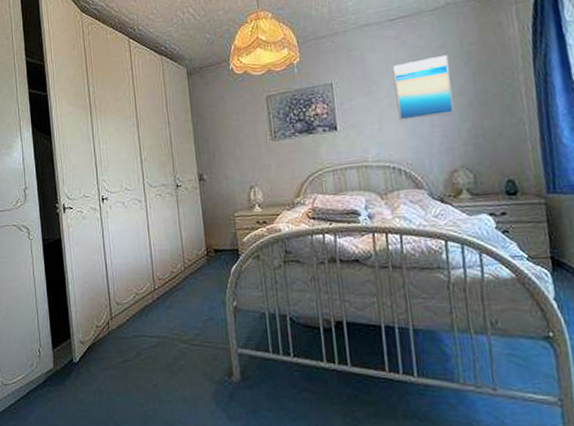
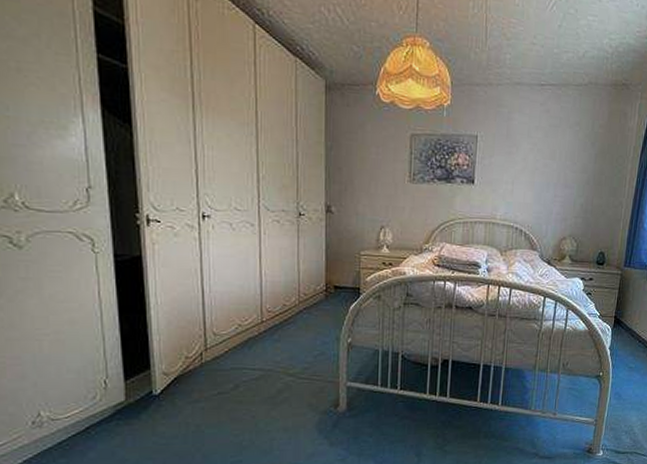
wall art: present [392,54,455,122] -> none [529,130,580,188]

